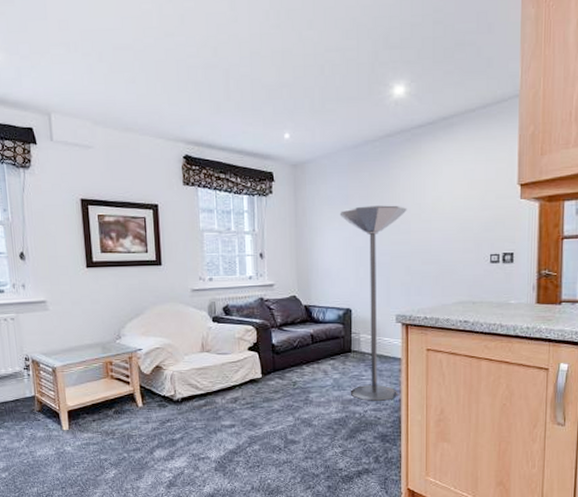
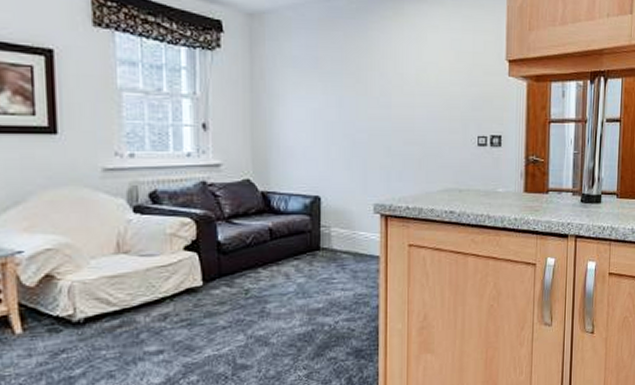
floor lamp: present [339,205,407,401] -> none [307,72,387,309]

